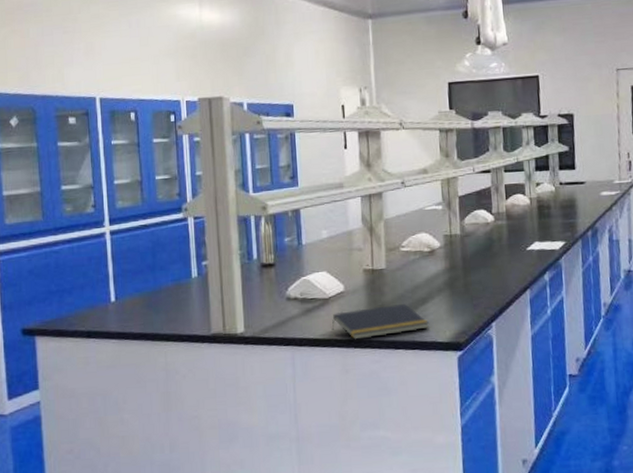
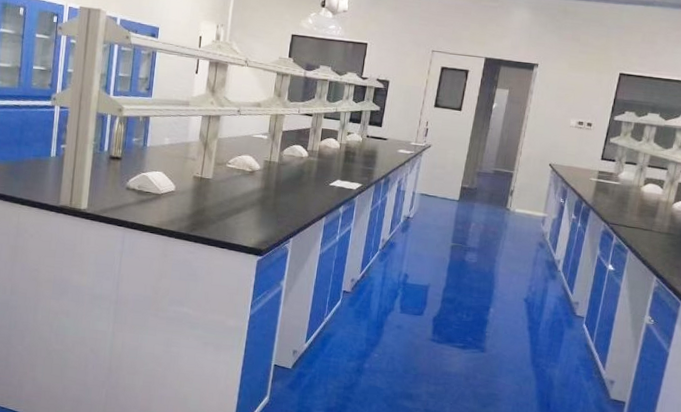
notepad: present [331,304,430,340] -> none [159,207,240,234]

